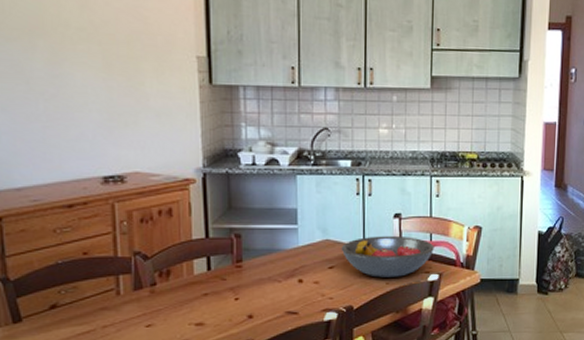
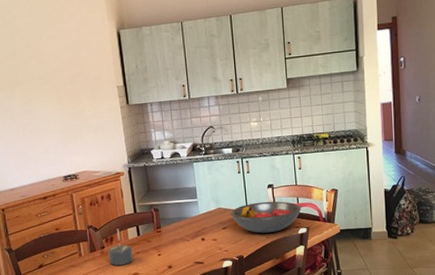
candle: none [161,259,199,311] -> present [108,229,134,266]

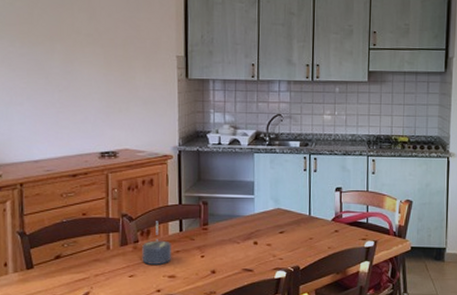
fruit bowl: present [230,201,301,234] -> none [290,206,370,243]

